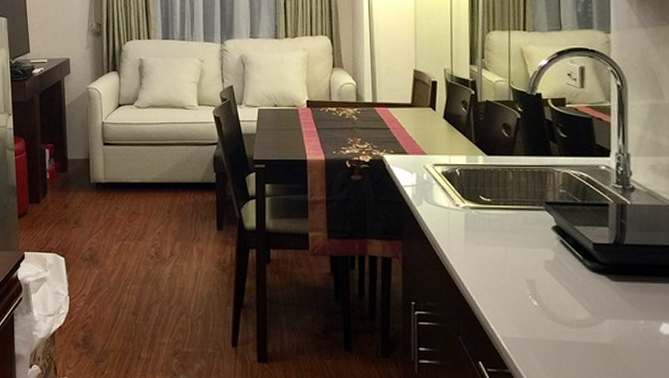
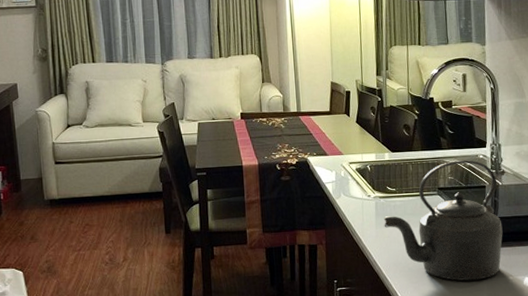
kettle: none [475,171,632,320] -> present [383,160,503,281]

